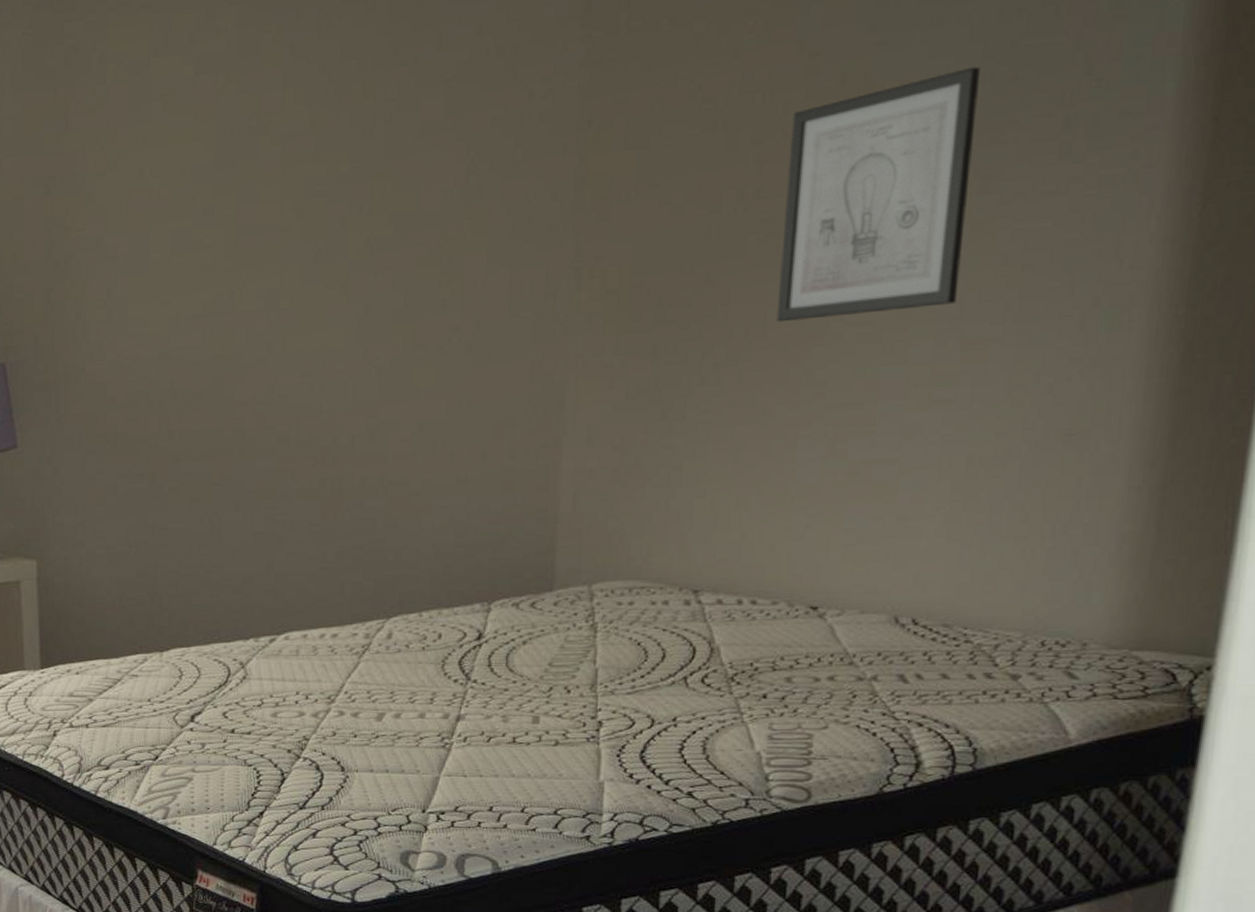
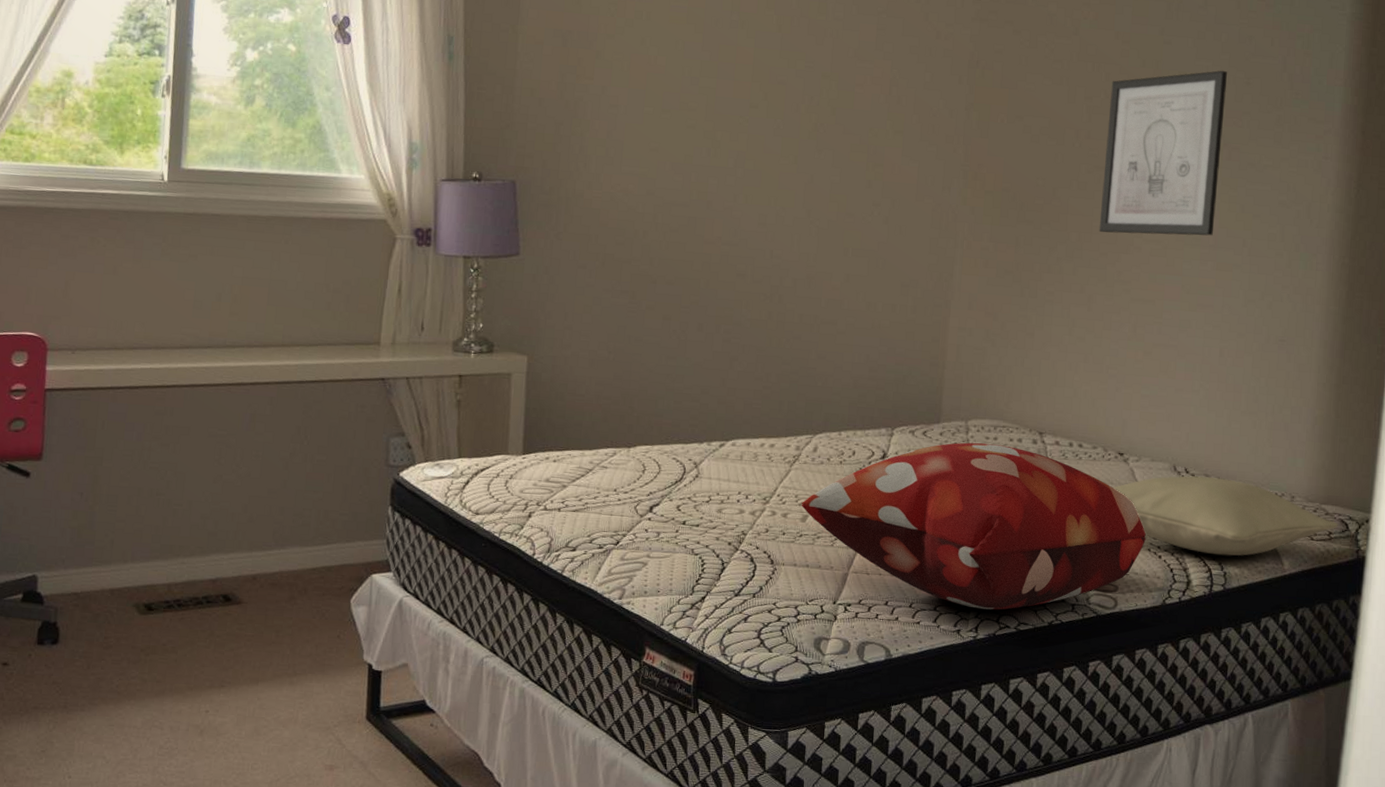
decorative pillow: none [375,611,853,811] -> present [801,442,1146,610]
pillow: none [802,628,1160,728] -> present [1113,475,1338,557]

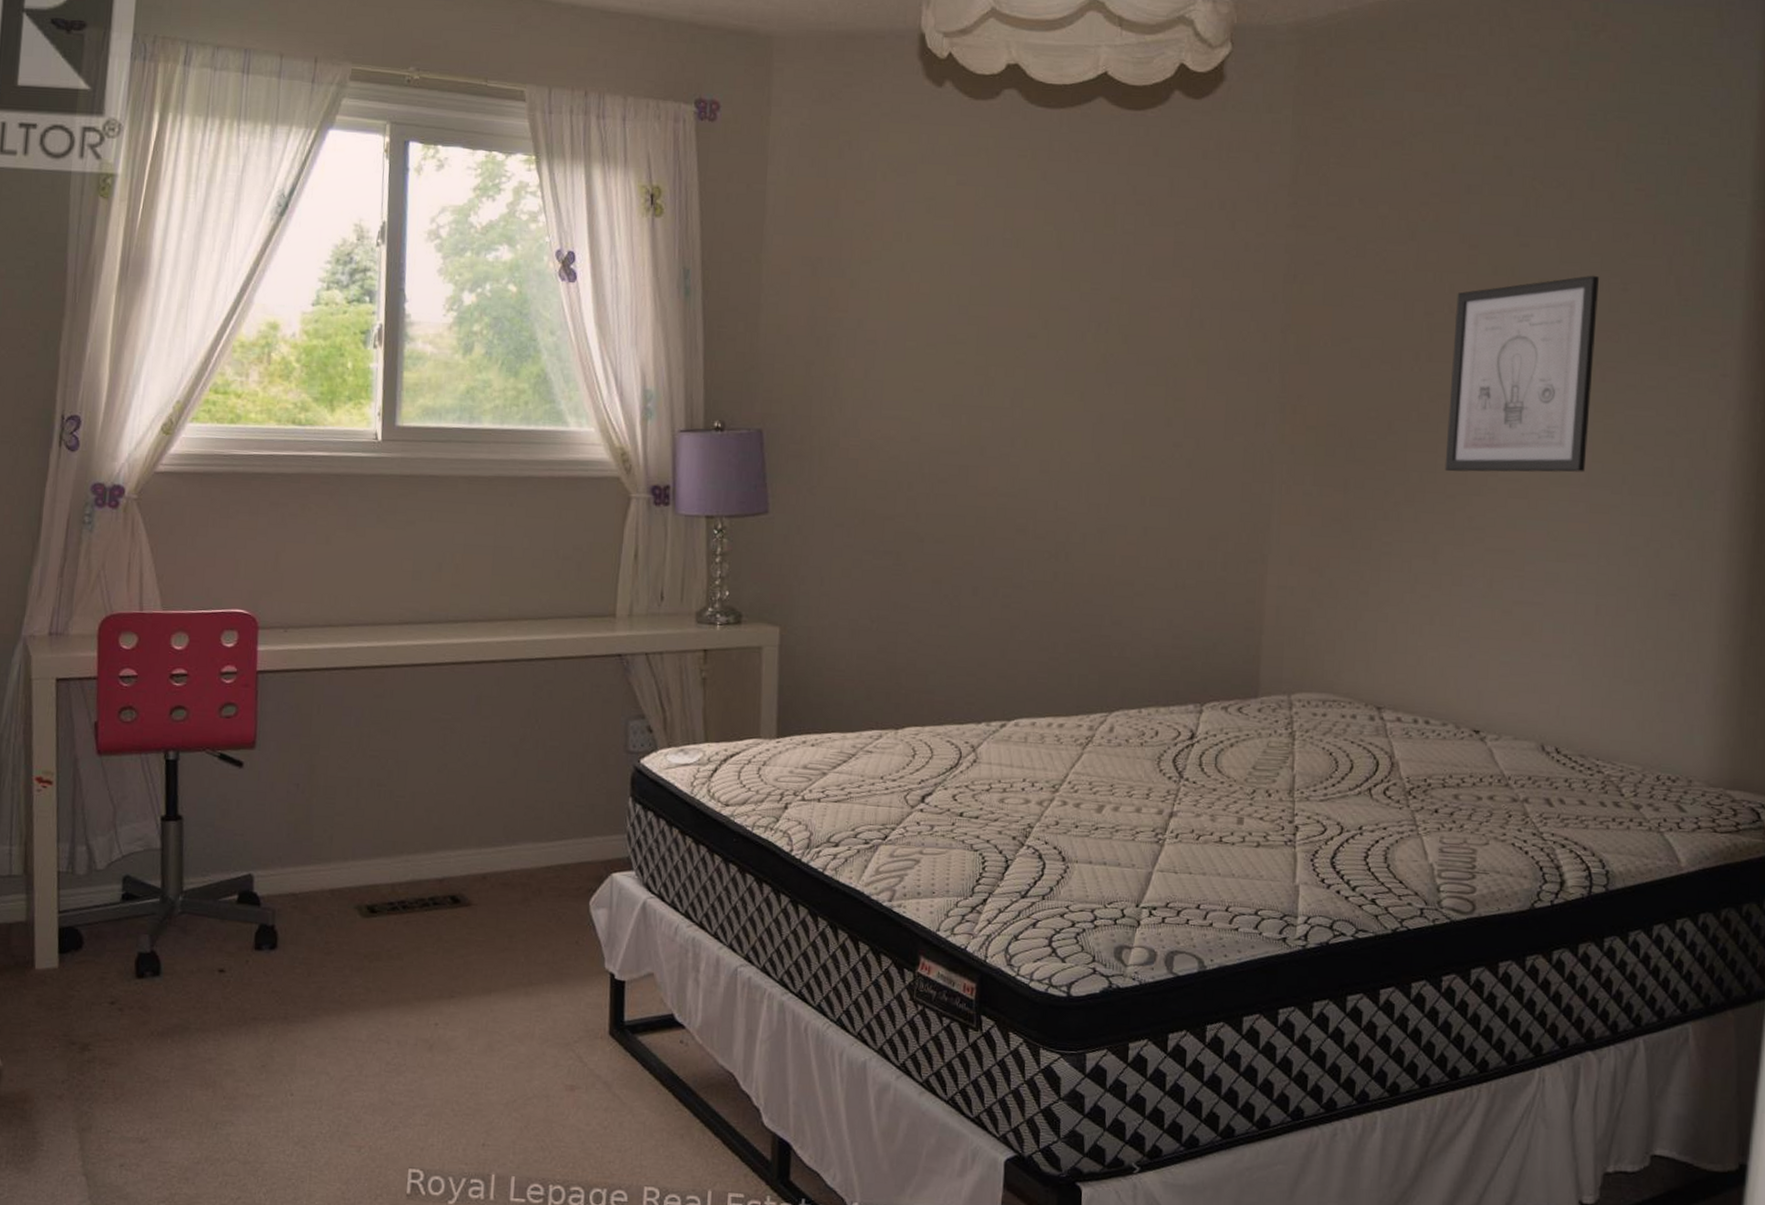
decorative pillow: present [801,442,1146,610] -> none [1096,720,1509,915]
pillow: present [1113,475,1338,557] -> none [1467,756,1748,853]

